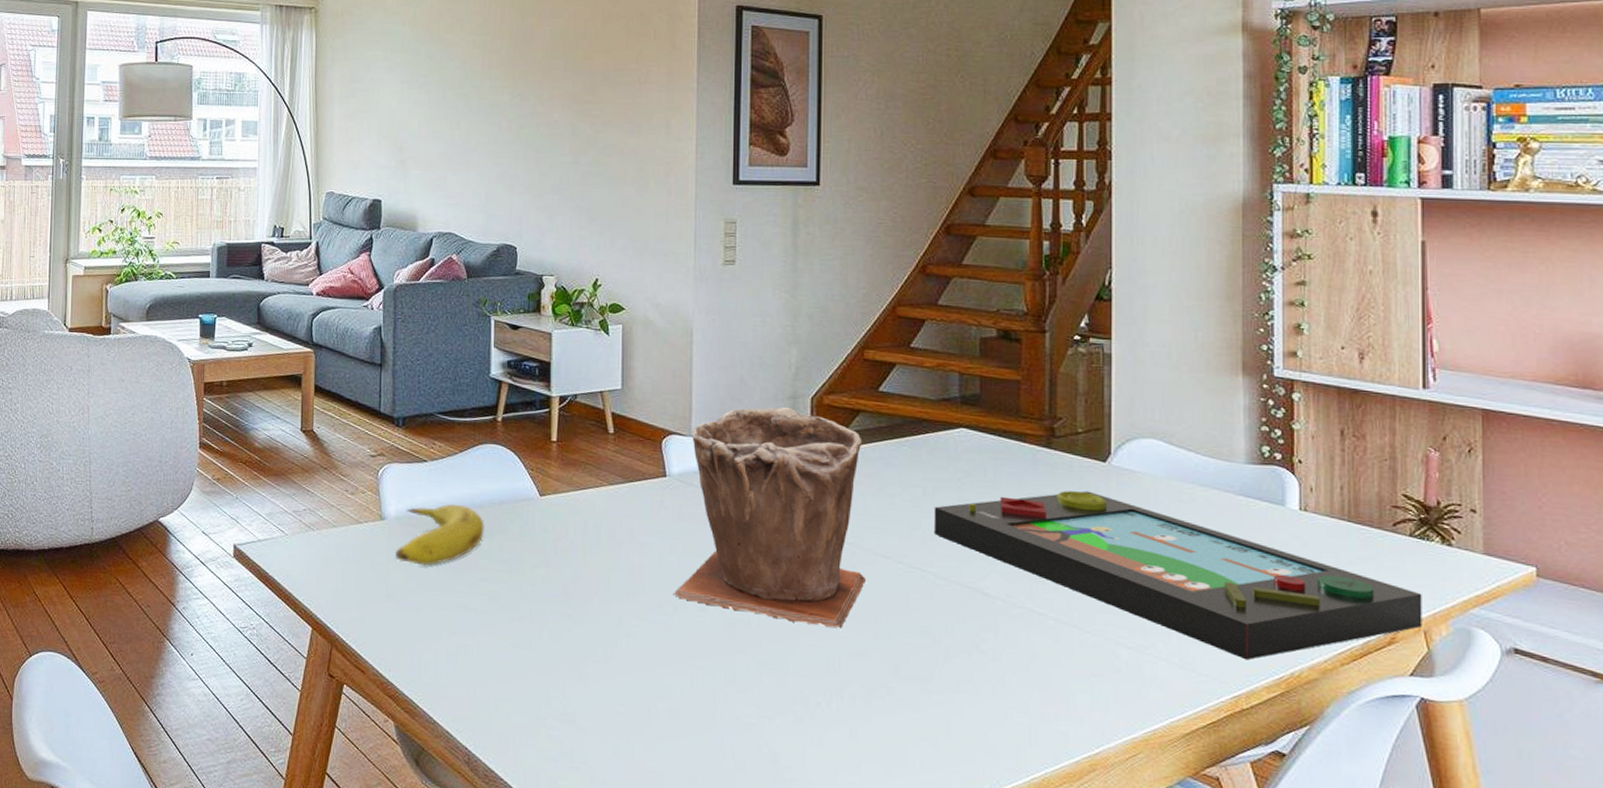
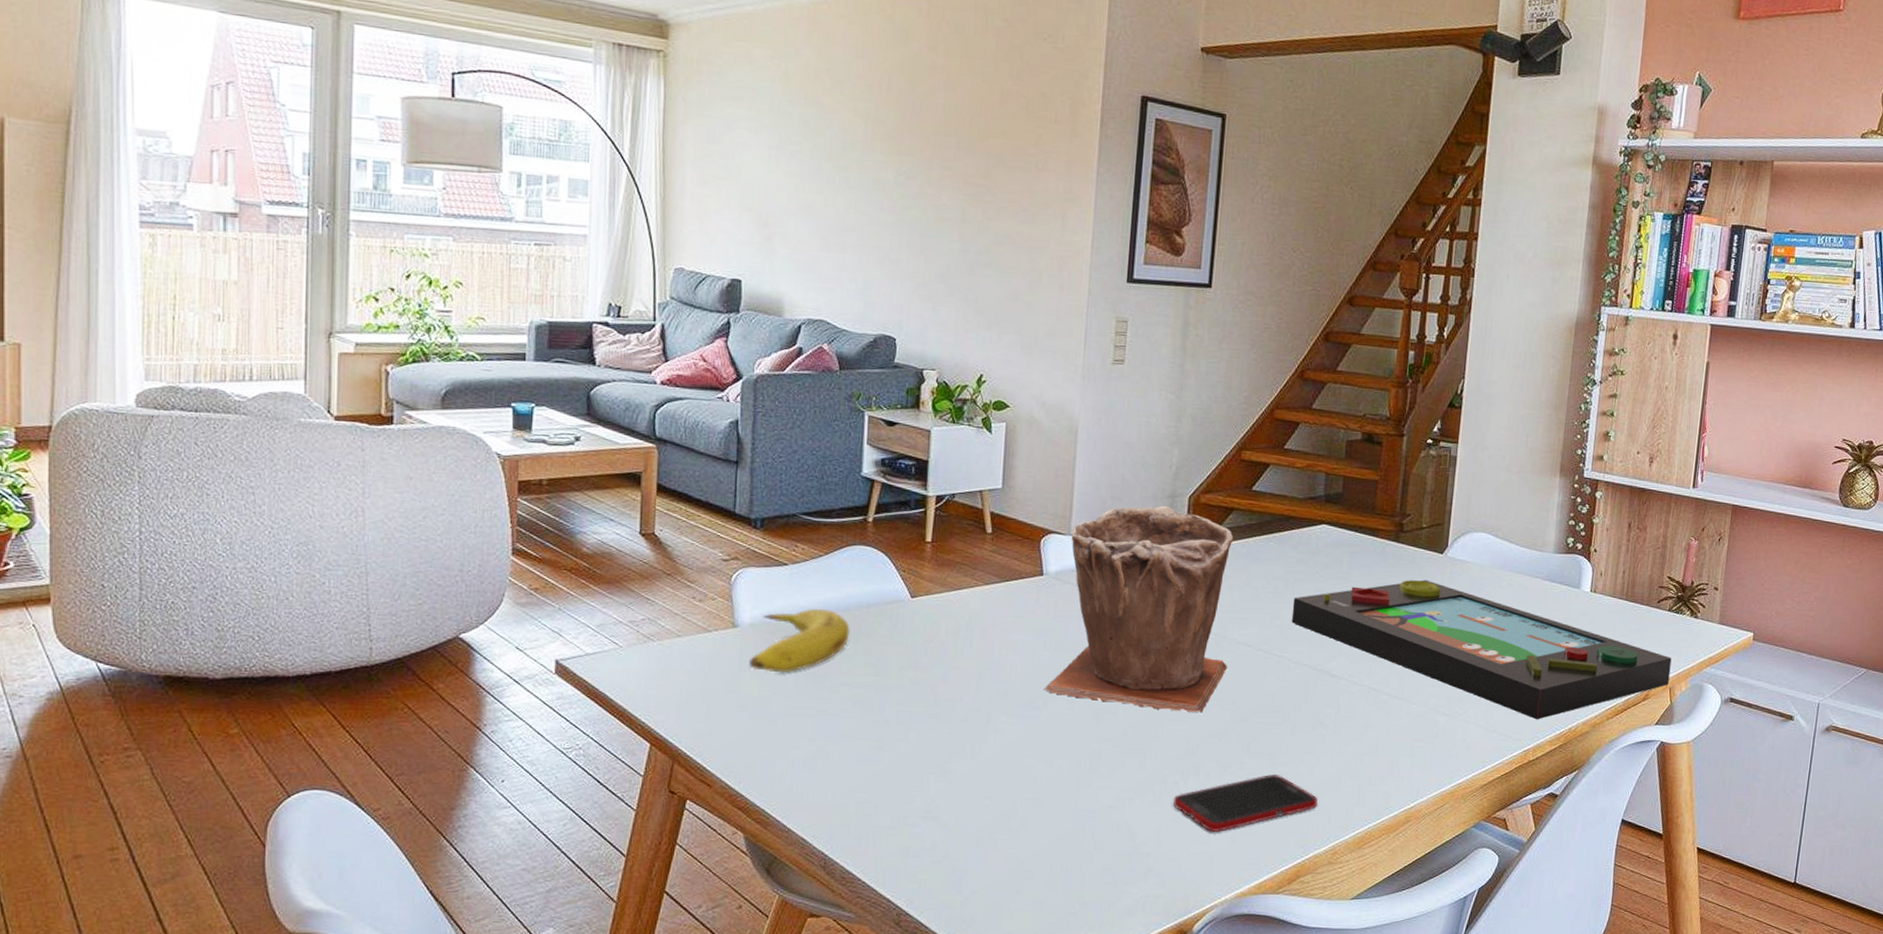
cell phone: none [816,702,981,764] -> present [1172,775,1318,833]

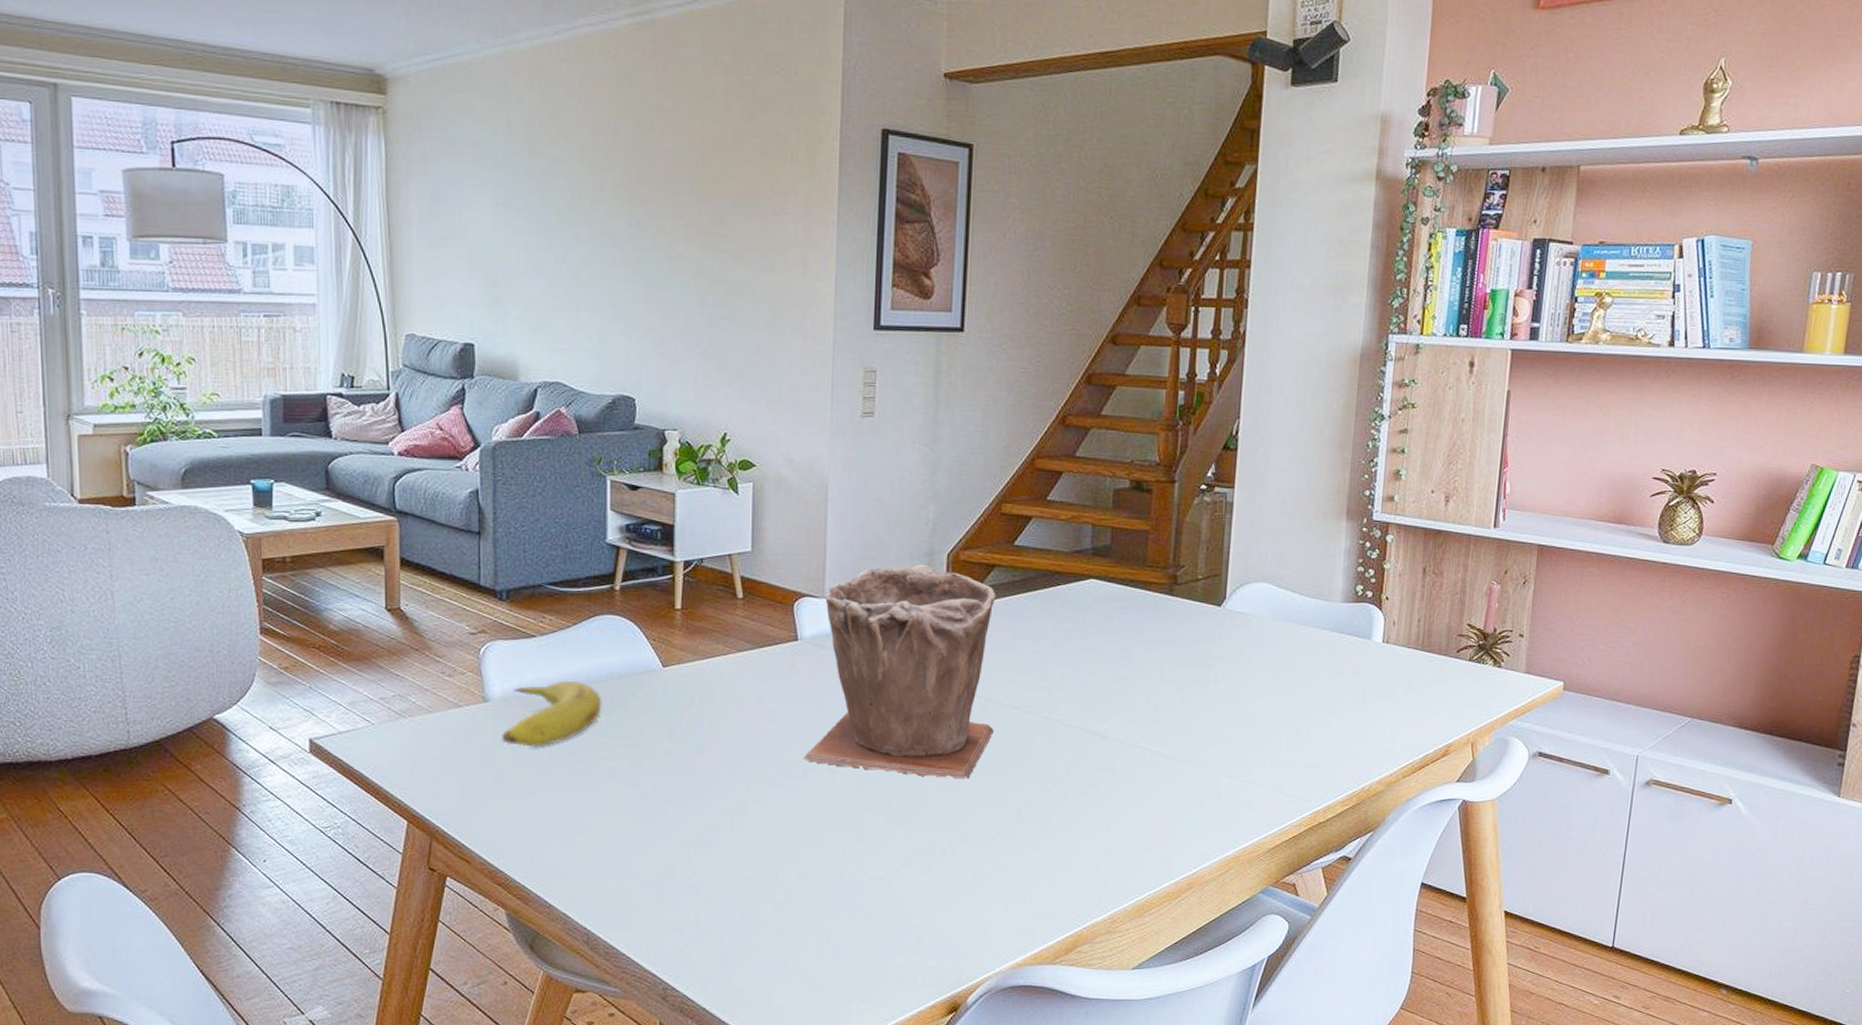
cell phone: present [1172,775,1318,833] -> none [941,842,1094,903]
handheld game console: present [1291,579,1672,719] -> none [1060,634,1473,778]

